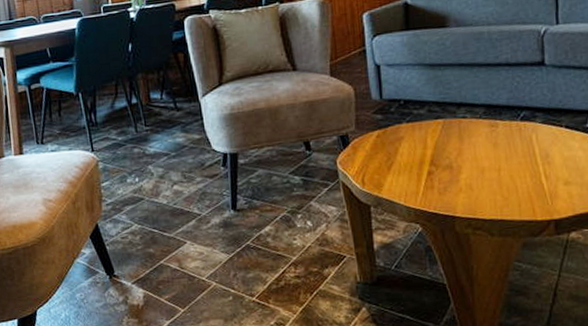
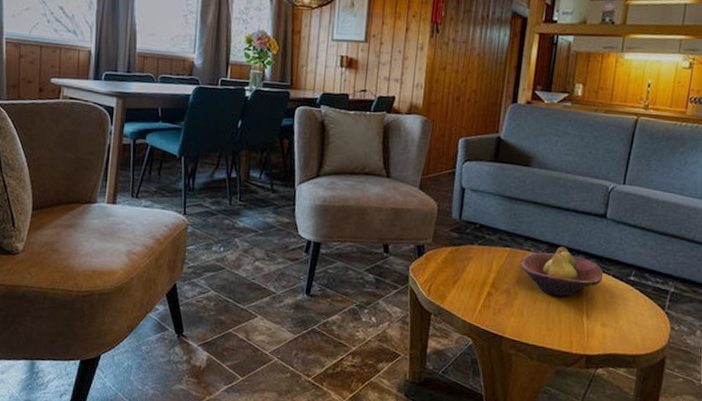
fruit bowl: none [457,106,554,161] -> present [520,246,603,296]

